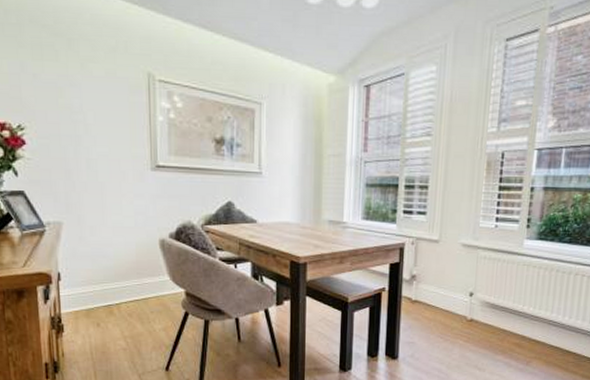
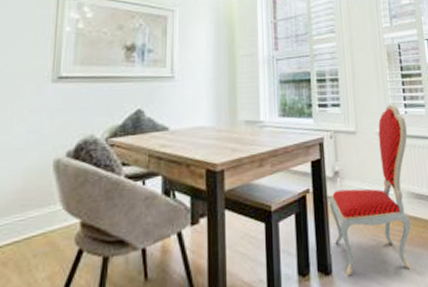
dining chair: none [403,217,495,365] -> present [329,104,411,276]

